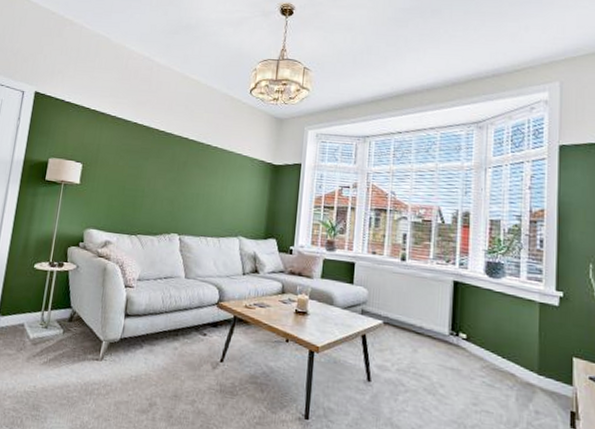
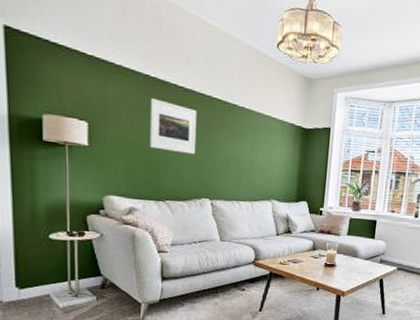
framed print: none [129,142,174,191] -> present [149,98,197,155]

